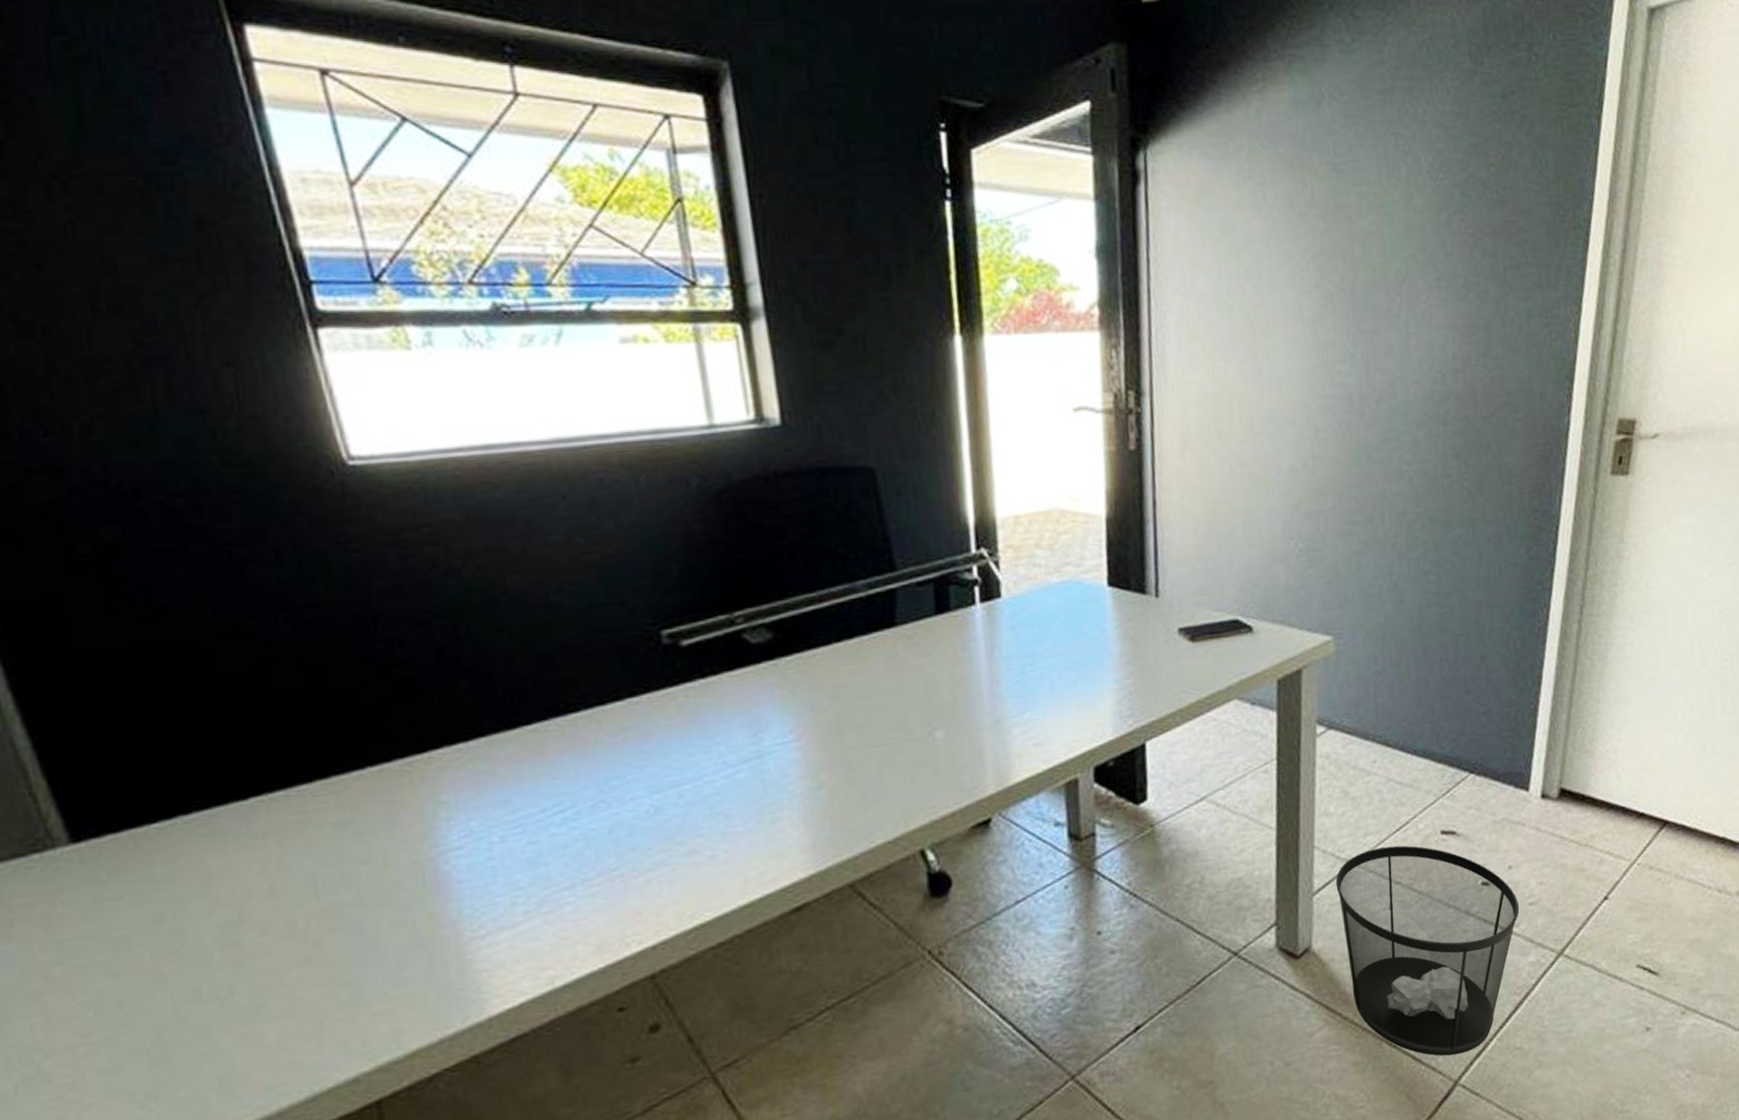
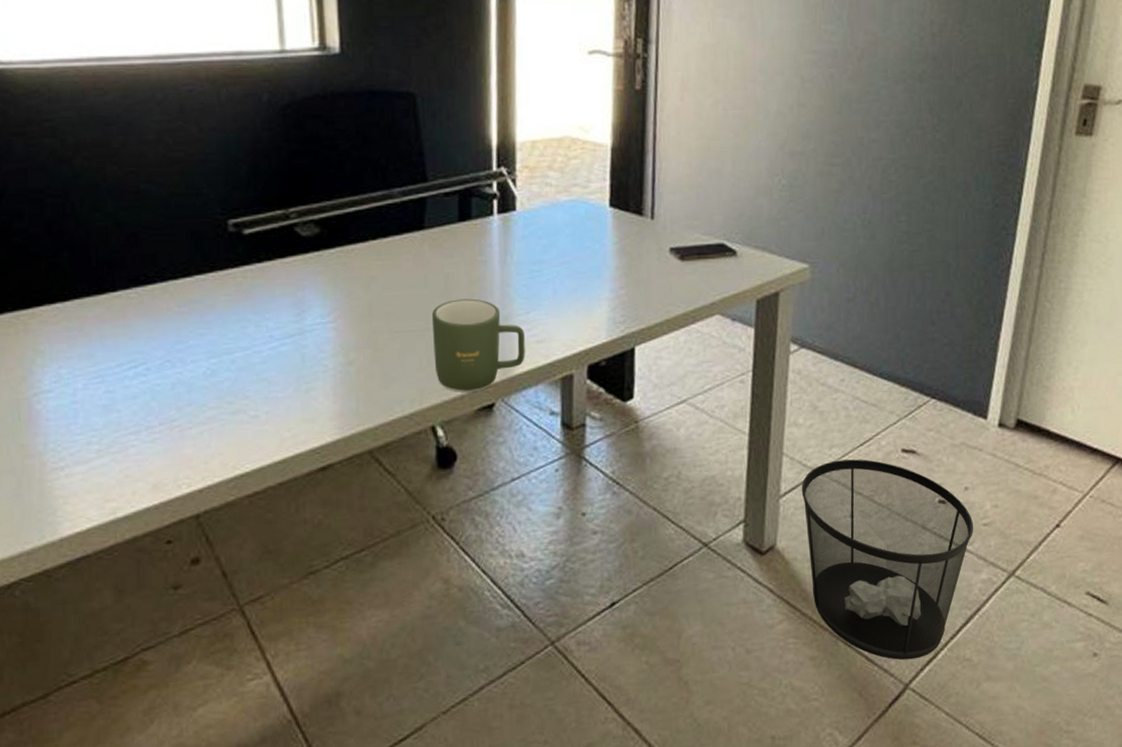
mug: none [911,701,1023,810] -> present [431,298,525,393]

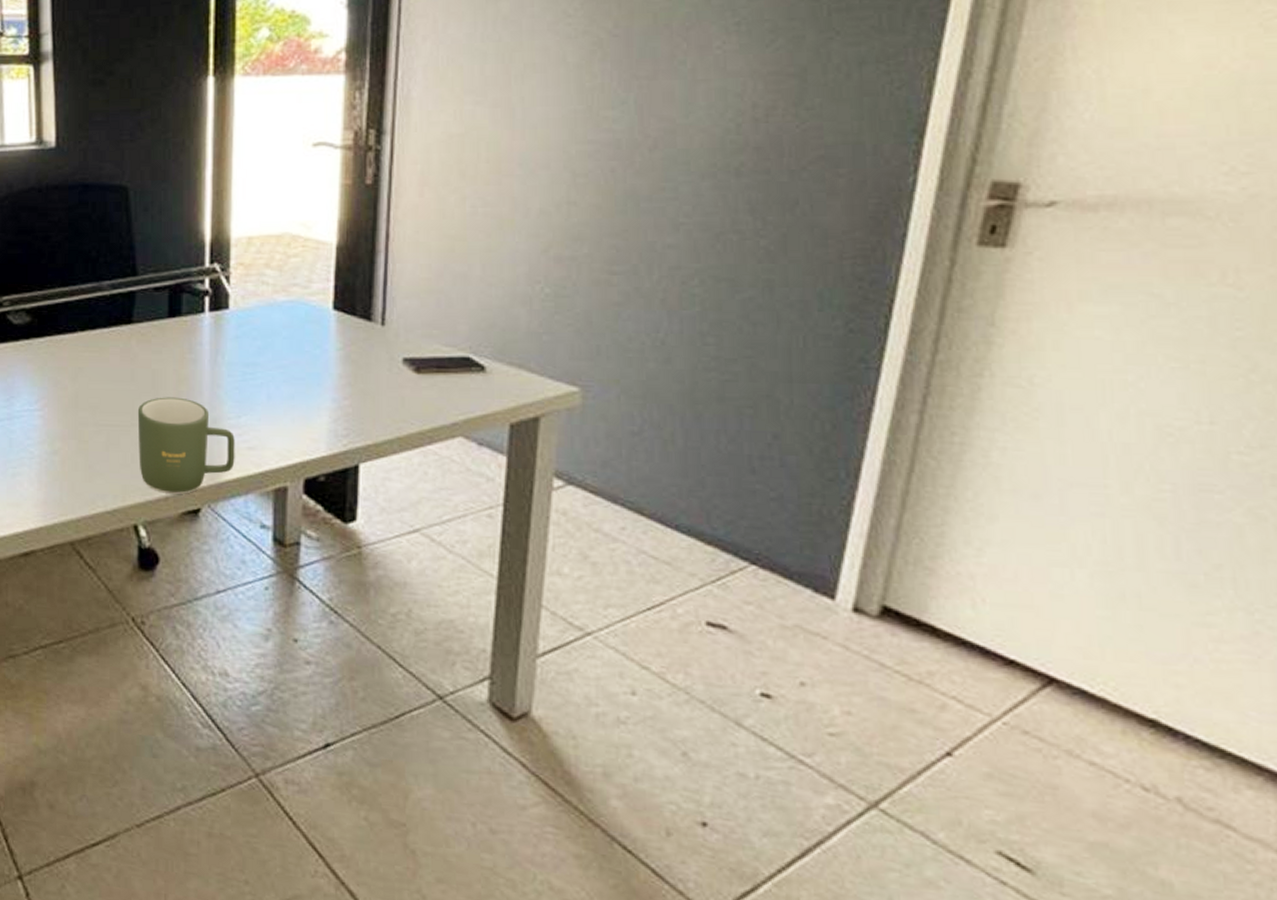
waste bin: present [801,459,974,660] -> none [565,623,814,887]

